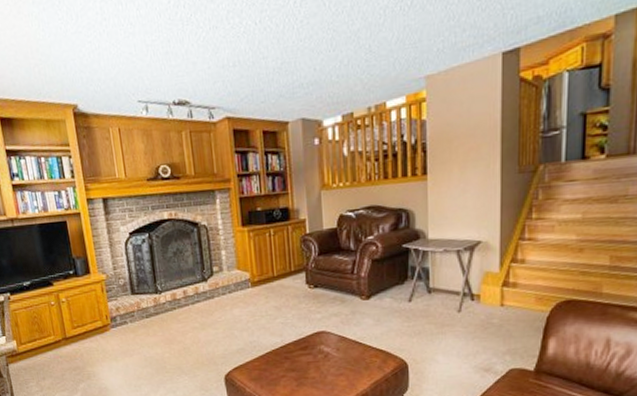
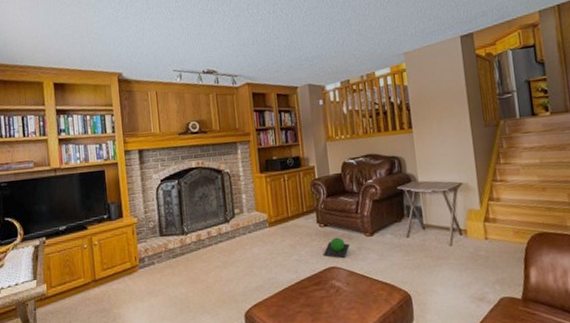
ball: none [311,300,343,323] -> present [323,237,351,259]

